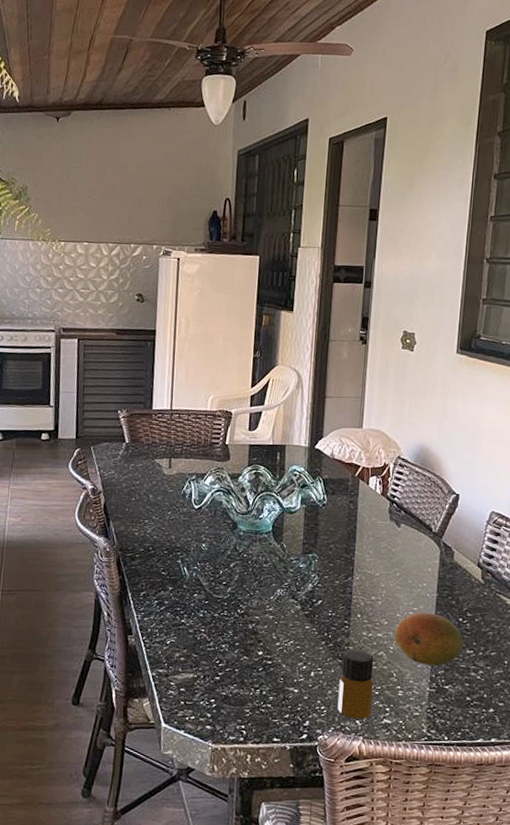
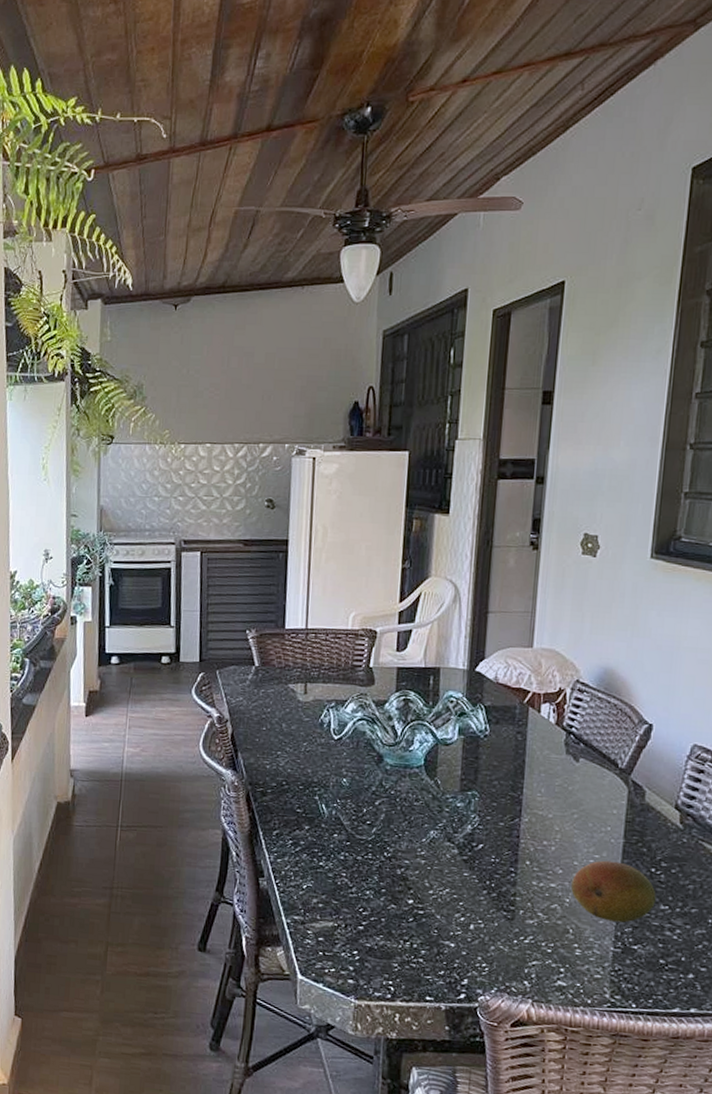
bottle: present [337,649,374,719] -> none [501,900,546,980]

